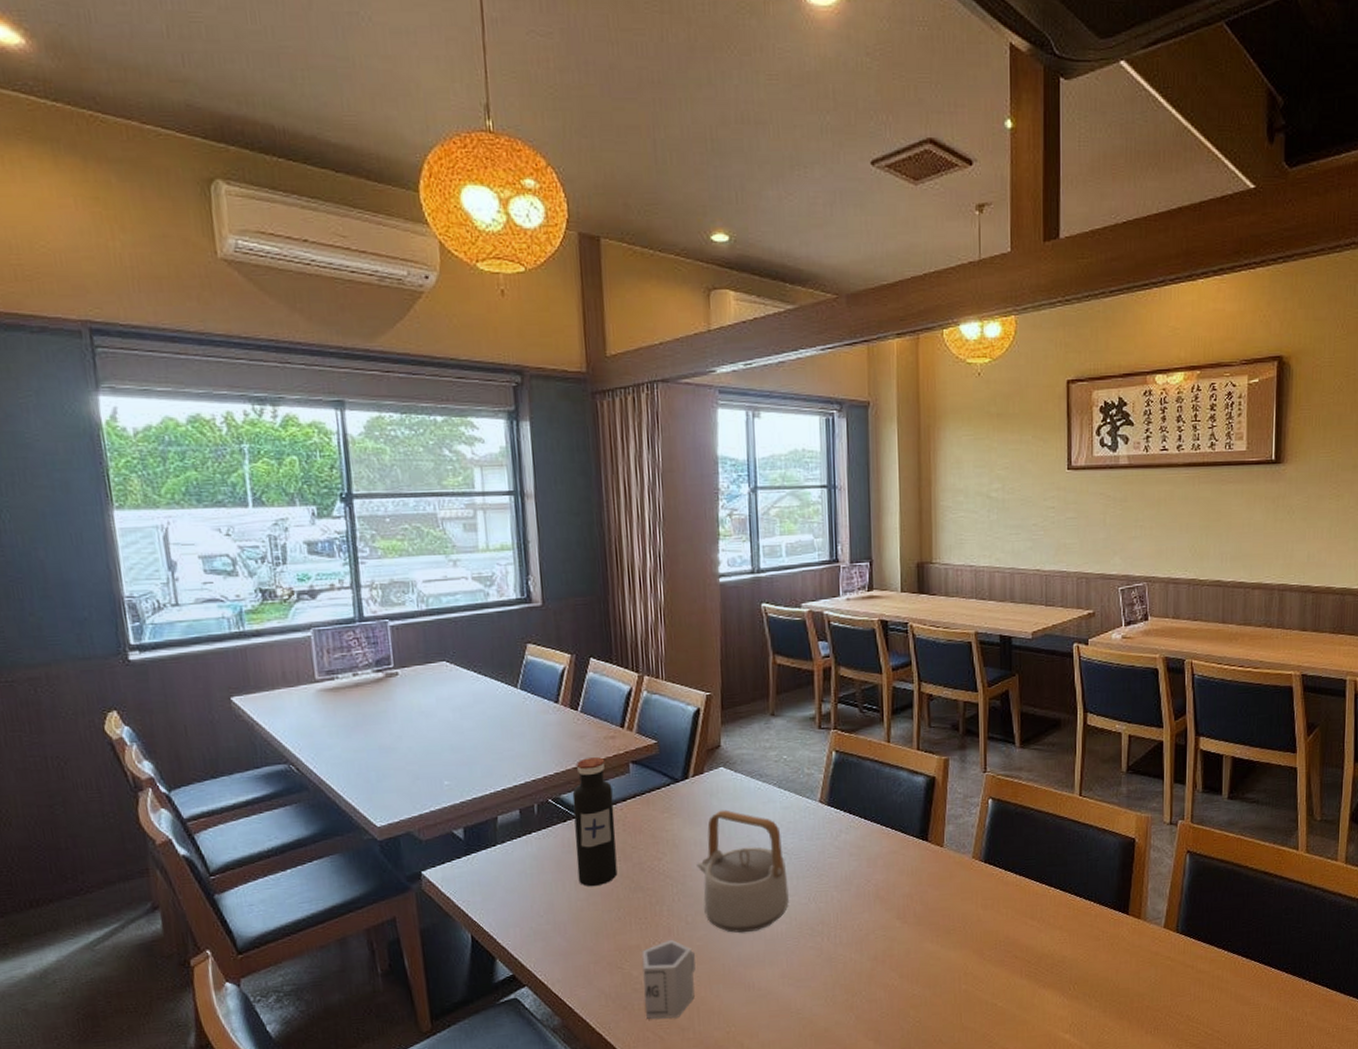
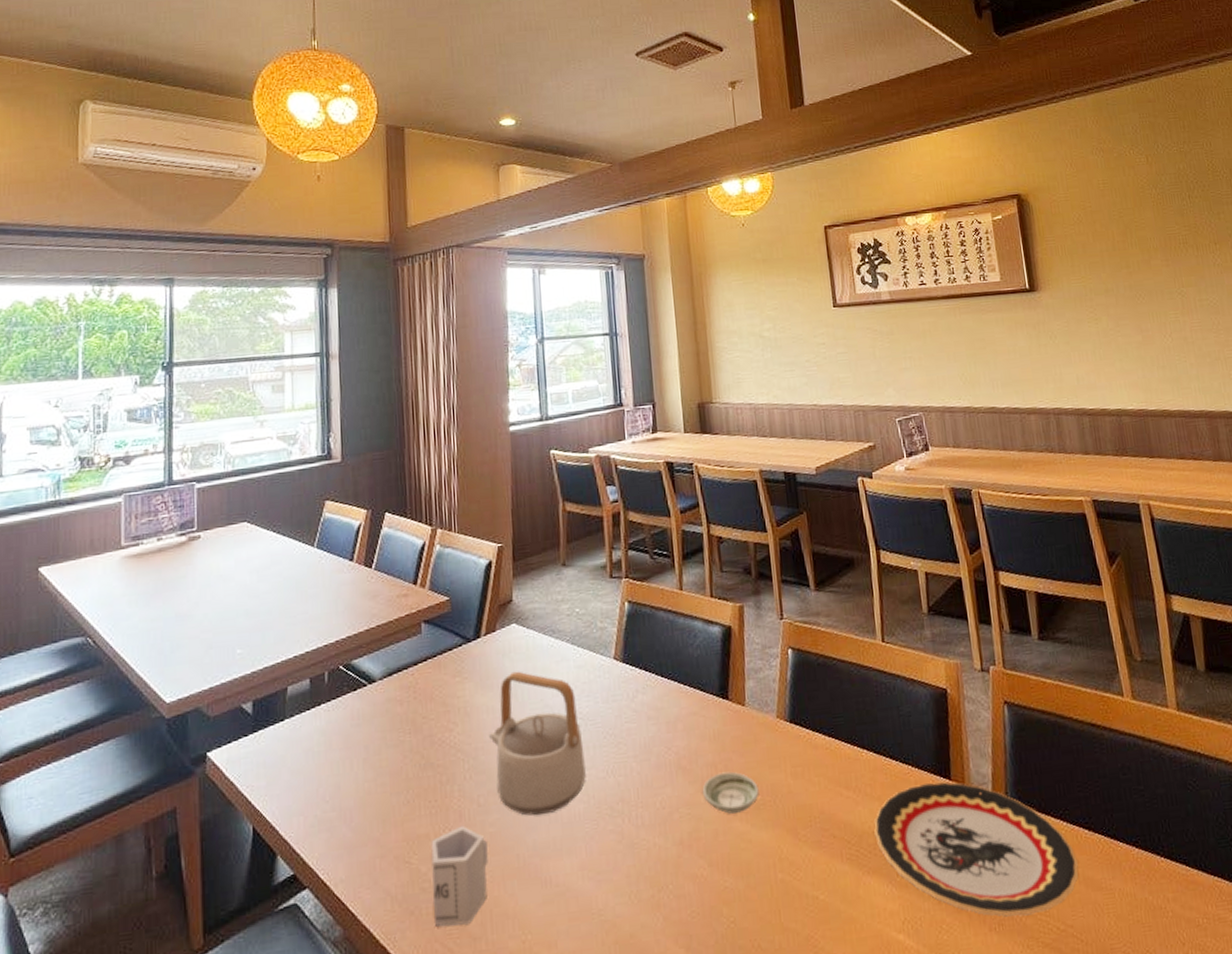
water bottle: present [572,757,618,887] -> none [363,617,407,765]
saucer: none [897,902,951,937] -> present [702,771,759,814]
plate: none [1053,916,1232,1023] -> present [874,782,1078,917]

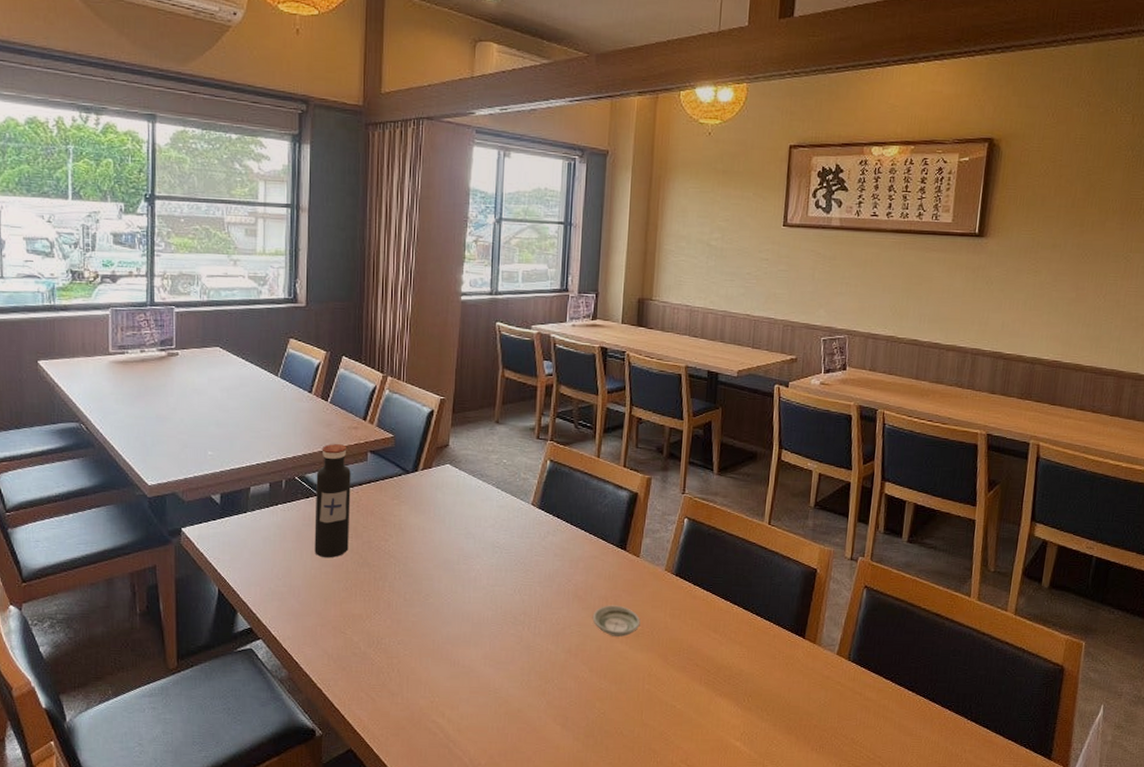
water bottle: none [363,617,407,765] -> present [314,444,351,558]
cup: present [431,825,488,926] -> none [362,612,409,683]
teapot: present [489,671,586,816] -> none [418,502,497,615]
plate: present [874,782,1078,917] -> none [731,638,897,744]

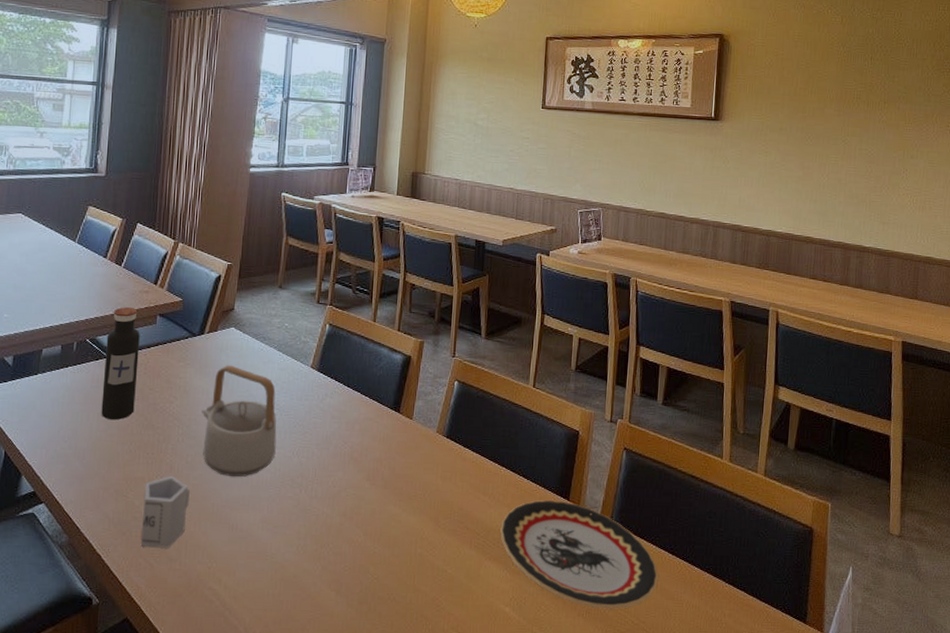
cup: none [362,612,409,683] -> present [141,475,190,548]
teapot: none [418,502,497,615] -> present [202,365,277,477]
saucer: present [592,605,641,637] -> none [367,467,413,499]
plate: none [731,638,897,744] -> present [500,500,658,609]

